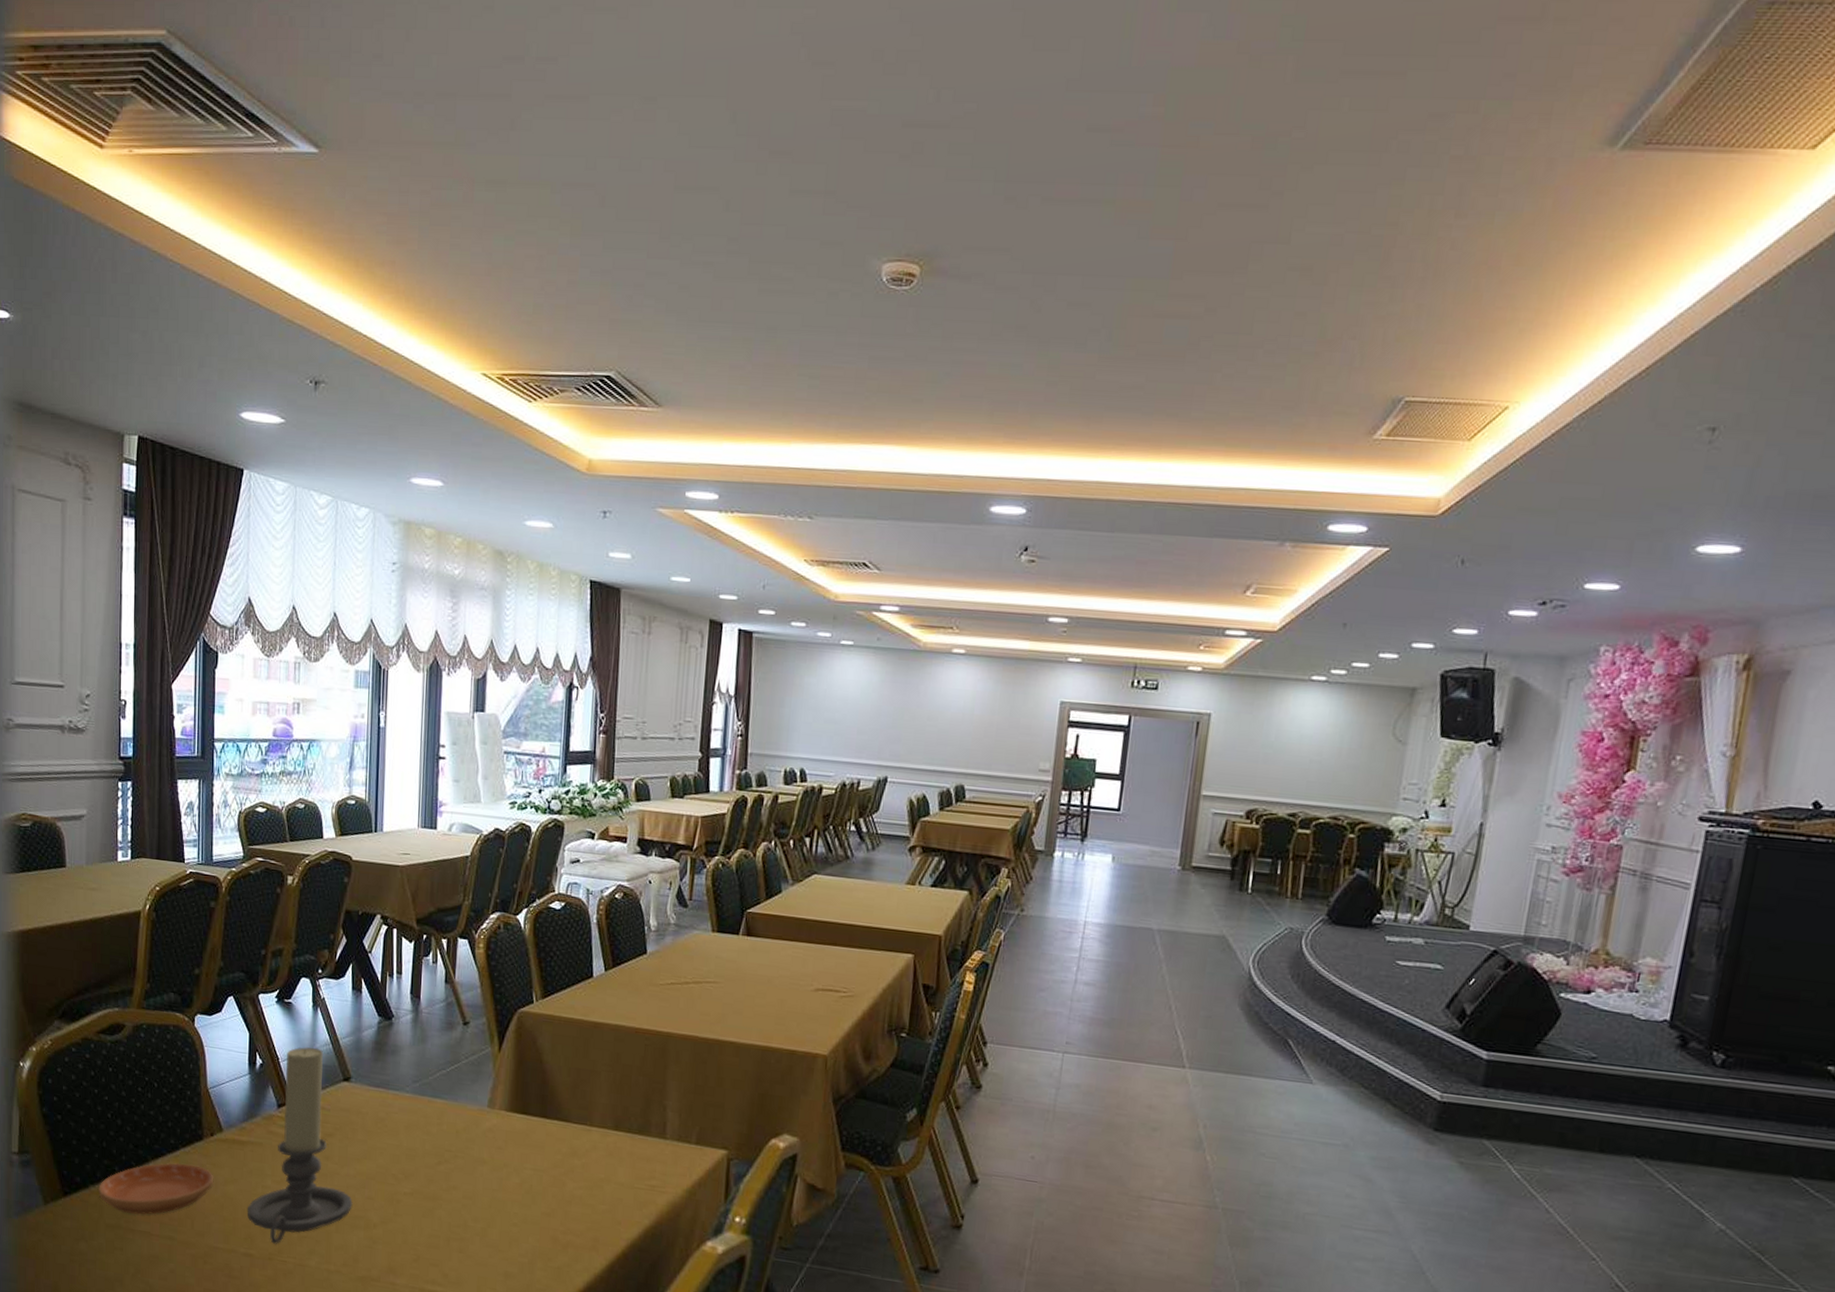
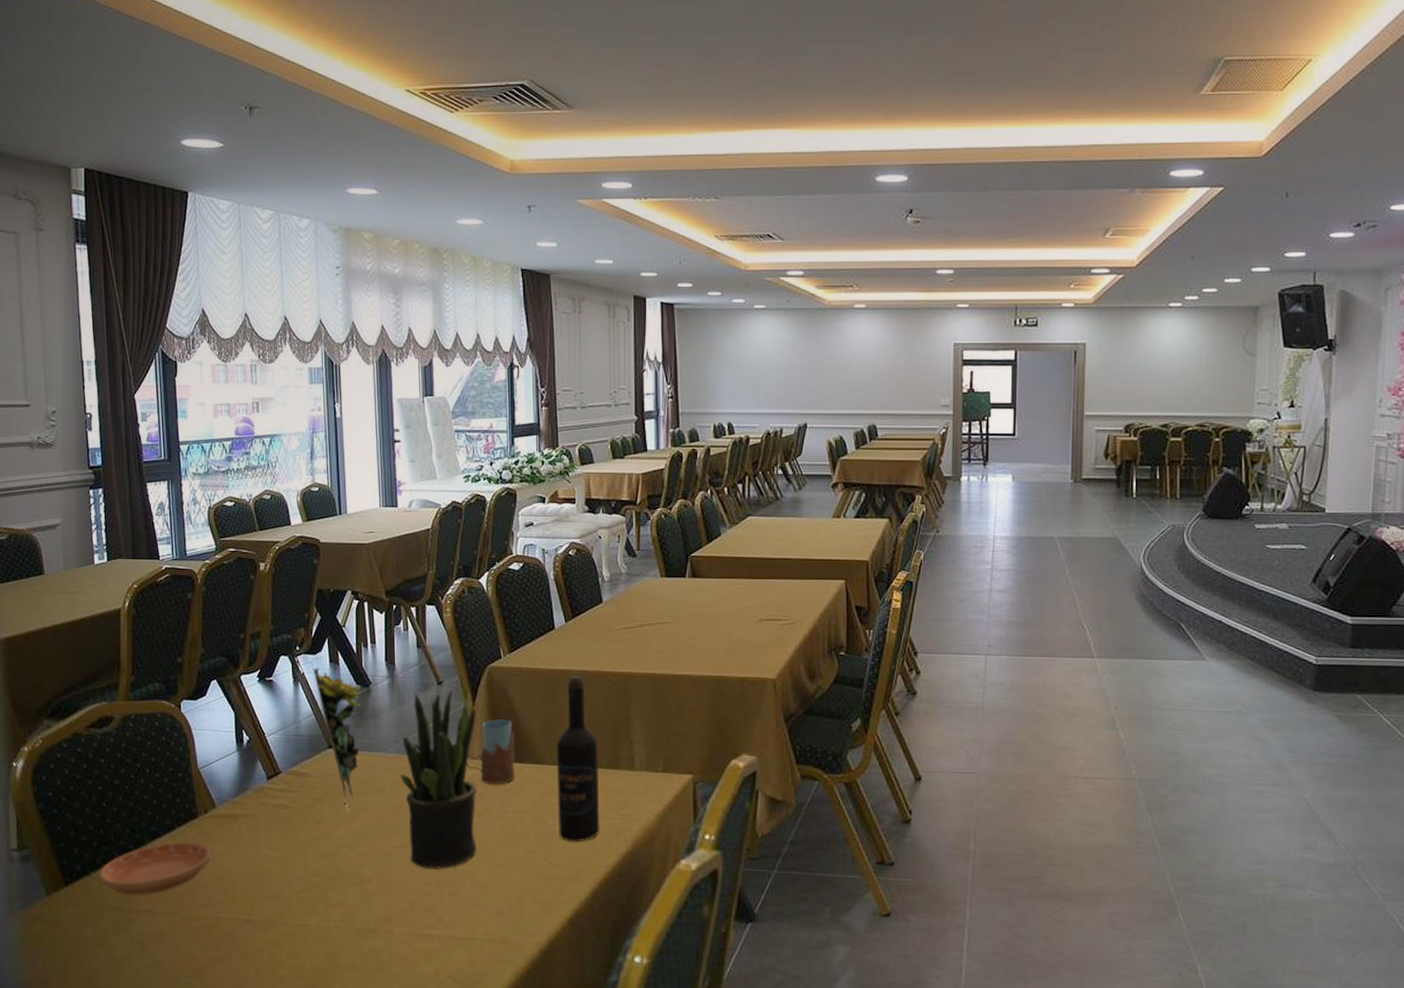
candle holder: present [247,1047,353,1244] -> none [245,720,346,908]
flower: none [333,988,383,1147] -> present [311,662,361,809]
potted plant: none [416,1031,501,1222] -> present [400,690,477,869]
drinking glass: none [487,1068,540,1139] -> present [466,719,515,785]
wine bottle: none [578,1029,629,1210] -> present [556,675,600,842]

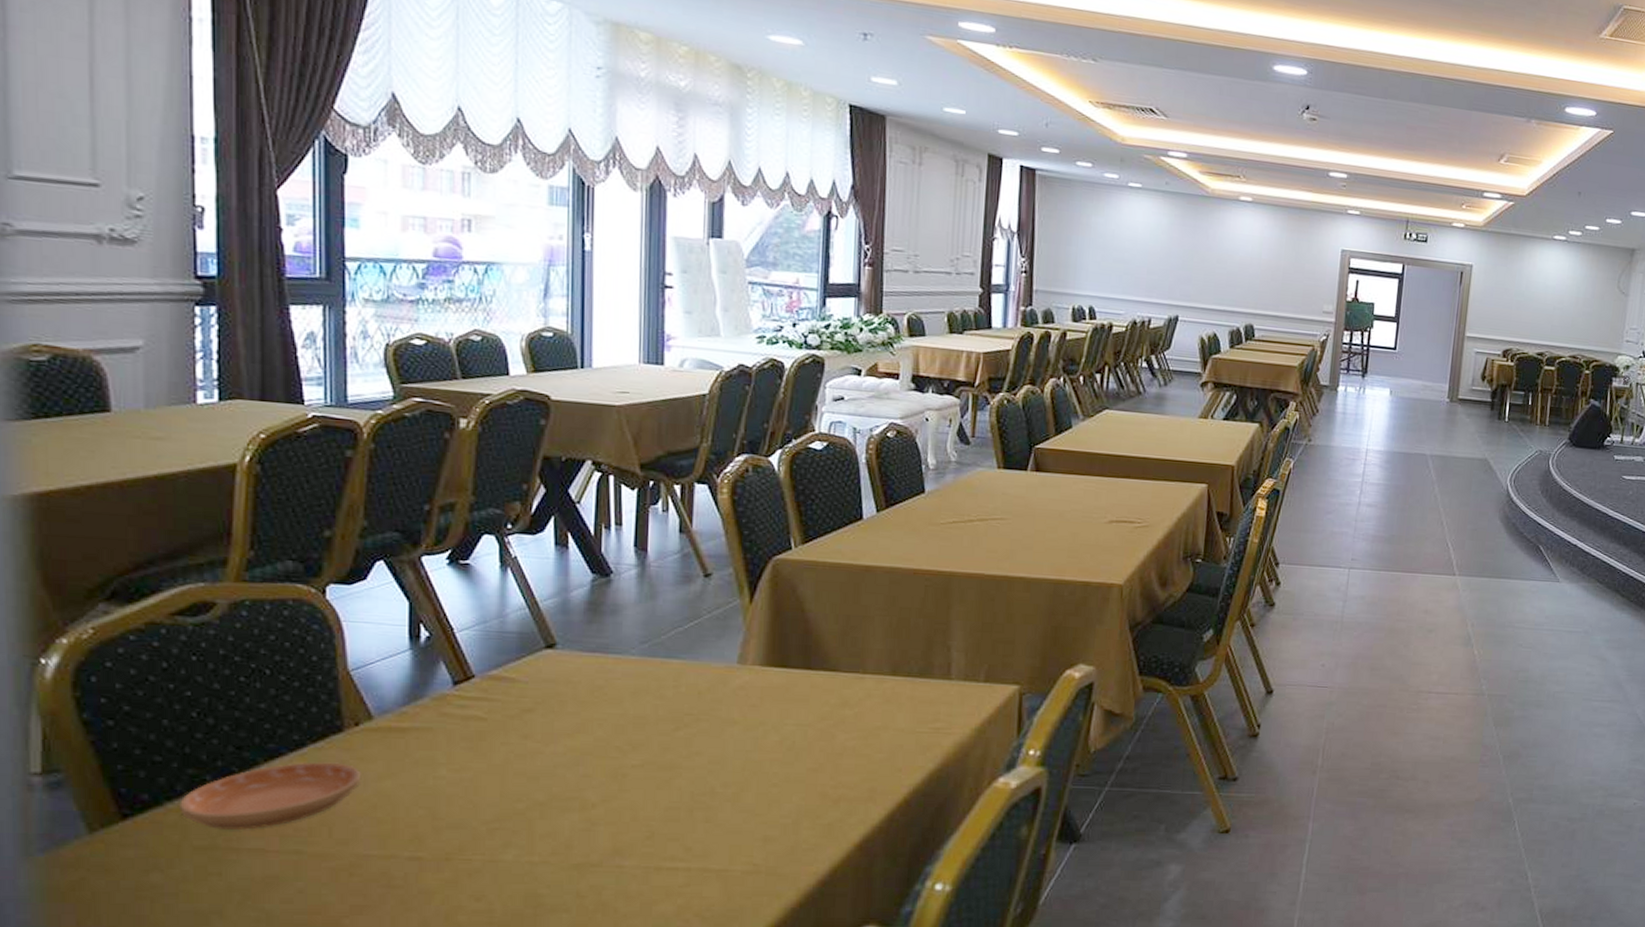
flower: present [311,662,361,809] -> none [528,544,598,721]
potted plant: present [400,690,477,869] -> none [645,584,753,792]
drinking glass: present [466,719,515,785] -> none [736,619,802,694]
wine bottle: present [556,675,600,842] -> none [850,572,908,759]

